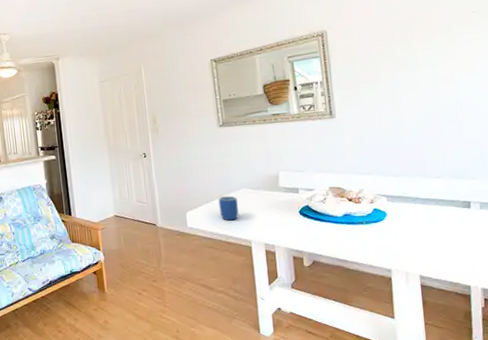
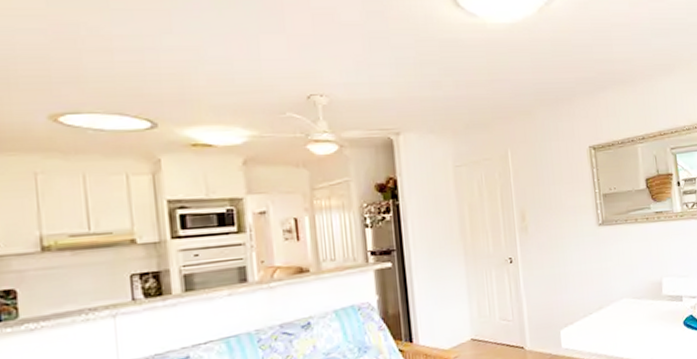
mug: present [218,196,239,221] -> none [597,307,620,338]

